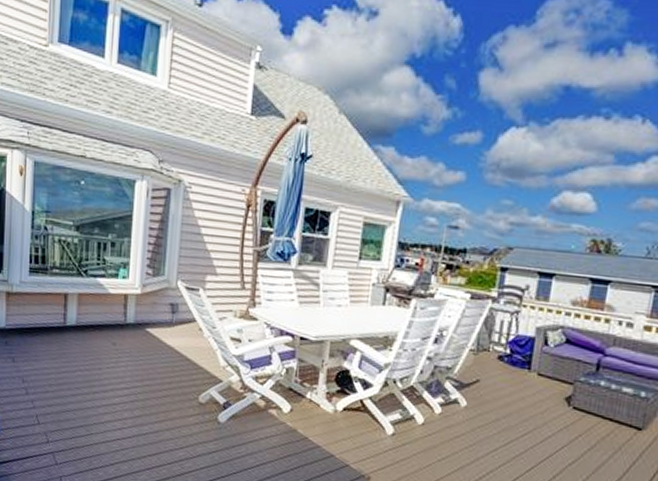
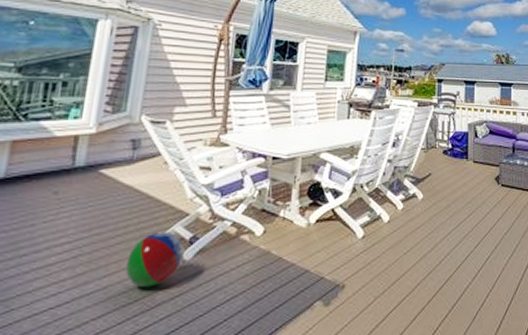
beach ball: none [171,392,219,440] -> present [125,231,184,288]

